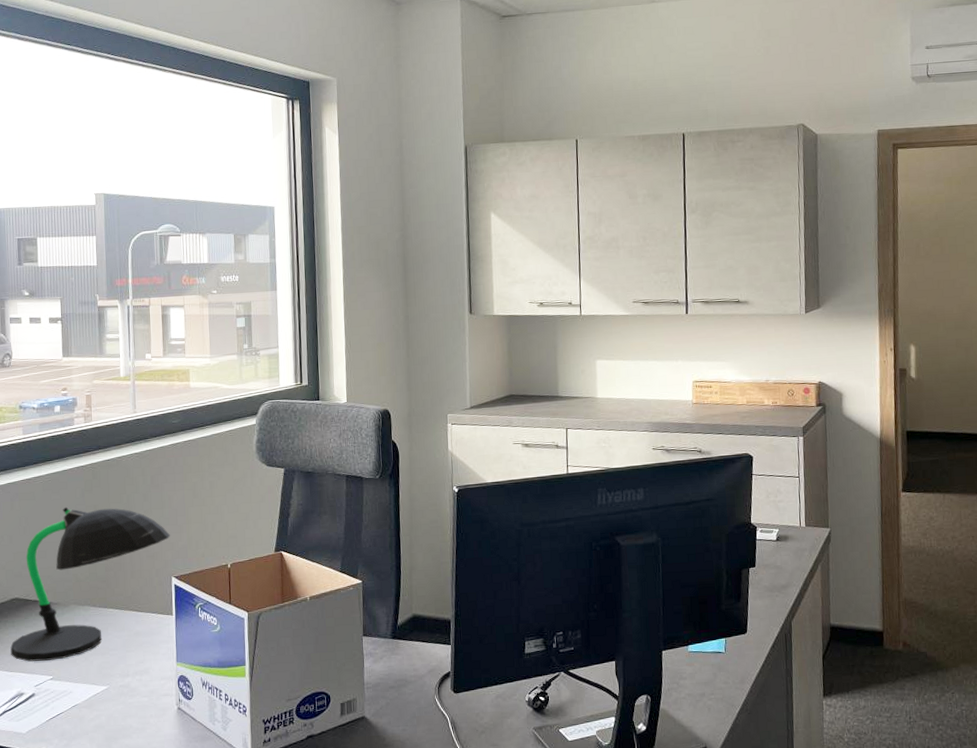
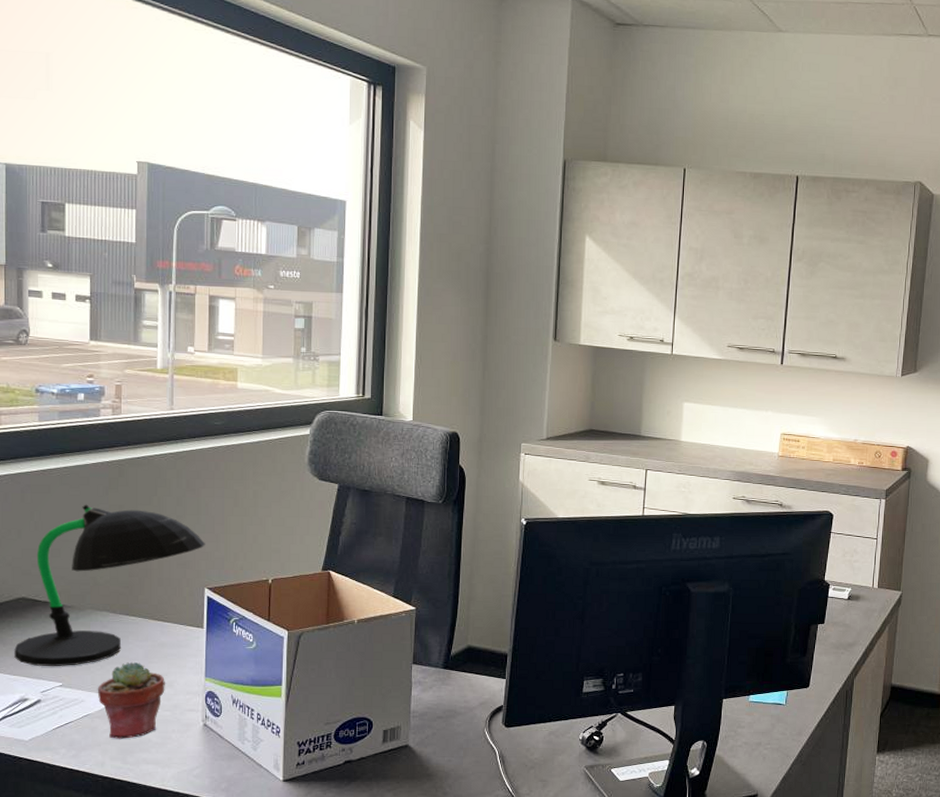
potted succulent: none [83,651,142,727] -> present [97,661,165,739]

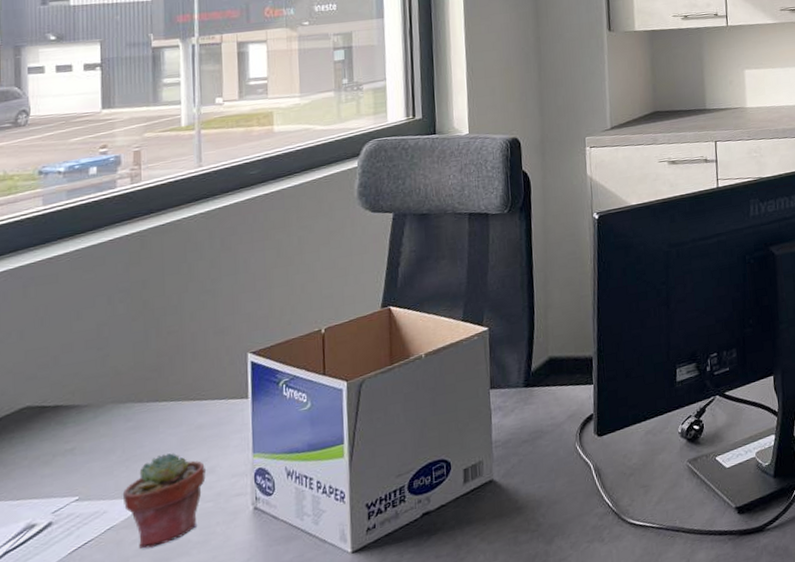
desk lamp: present [14,504,205,667] -> none [17,280,246,484]

